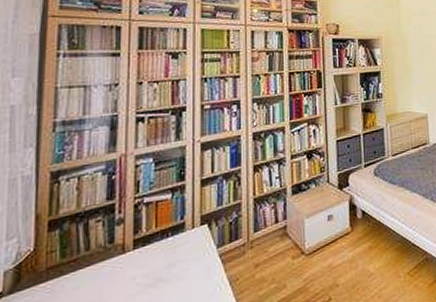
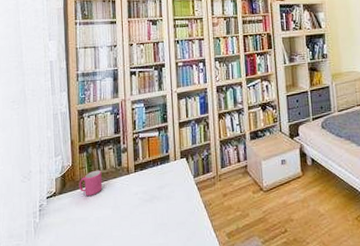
mug: none [43,252,82,292] -> present [79,170,102,197]

